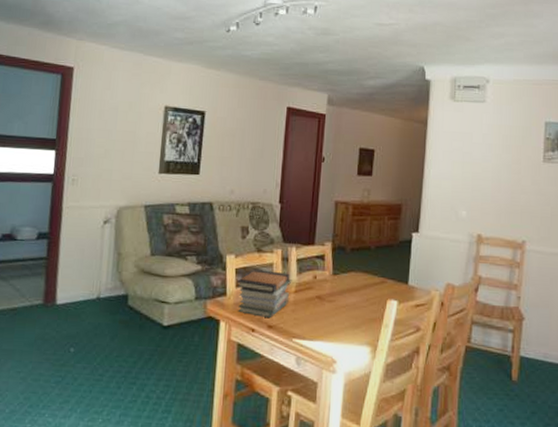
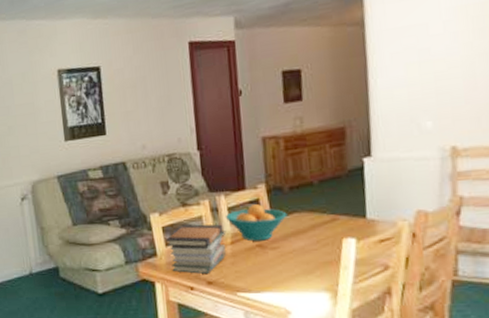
fruit bowl: none [293,259,346,293] -> present [225,204,288,241]

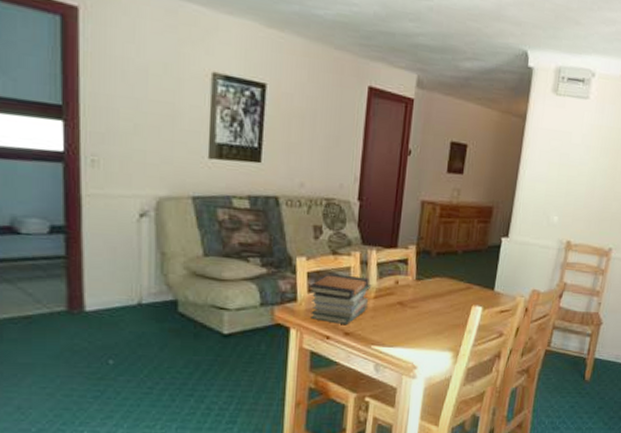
fruit bowl: present [225,204,288,241] -> none [373,263,431,299]

